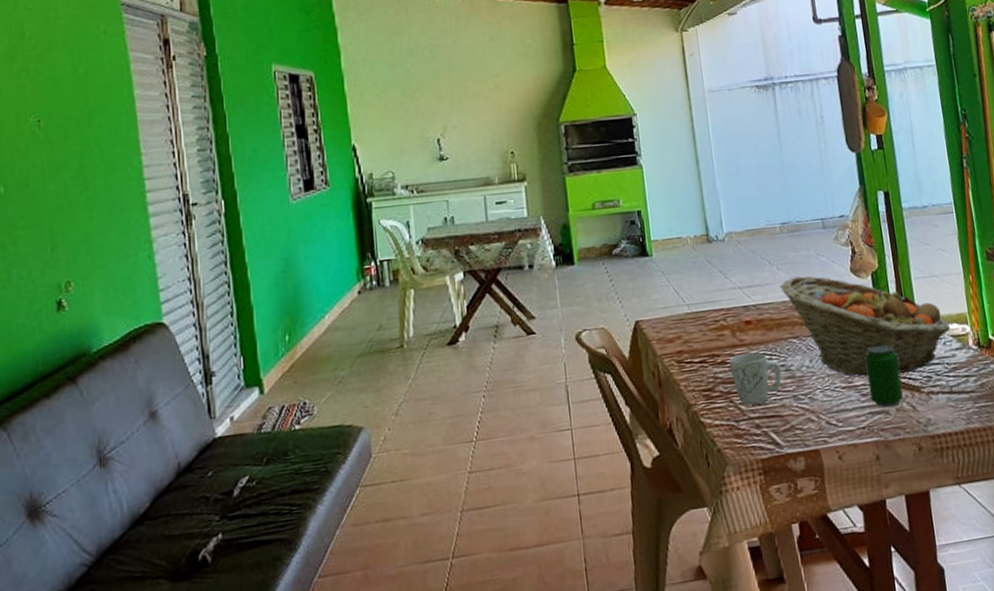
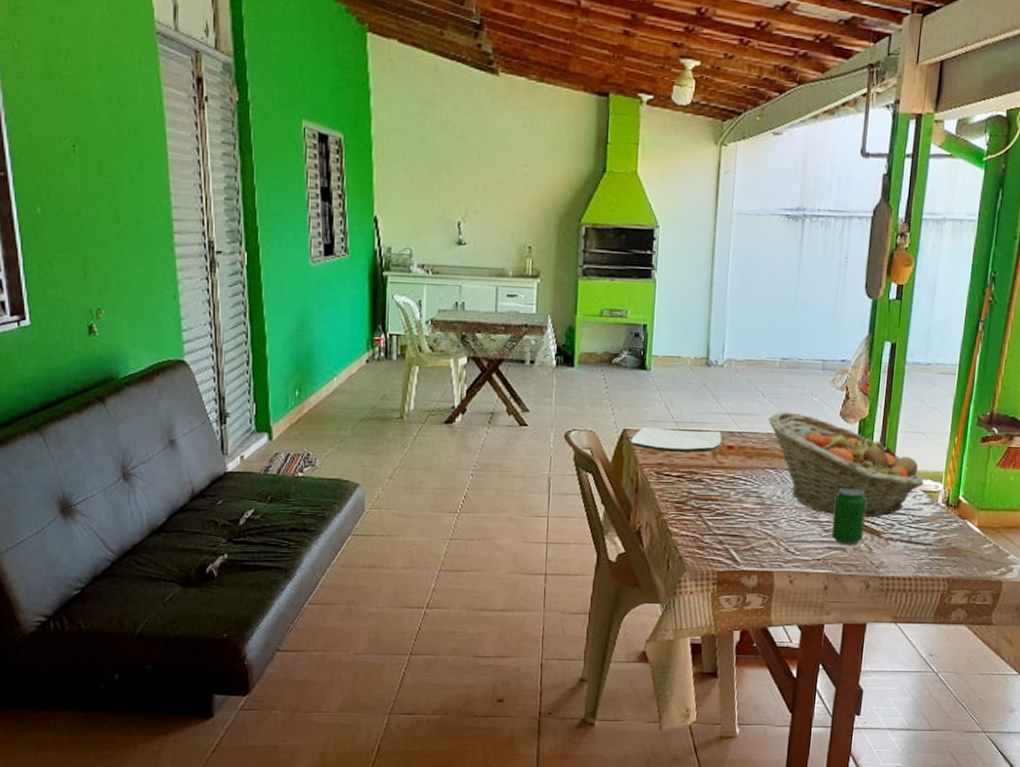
plate: none [645,307,738,339] -> present [631,426,722,453]
mug: present [729,352,782,406] -> none [705,475,753,523]

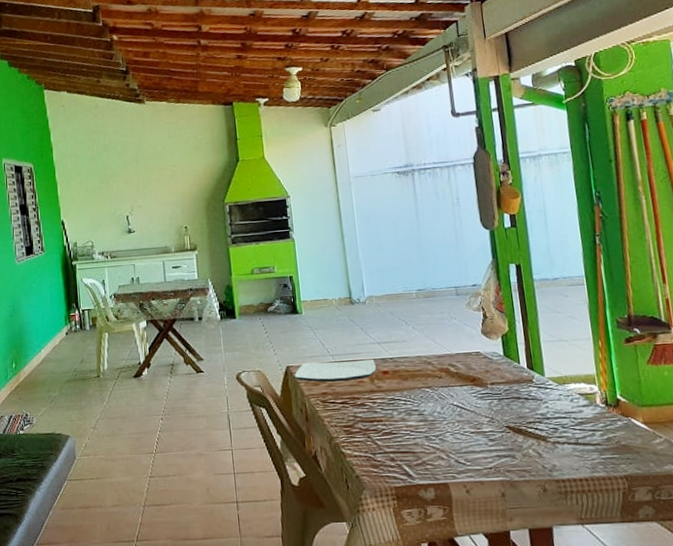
fruit basket: present [768,412,925,517] -> none [415,335,579,424]
beverage can: present [831,488,866,546] -> none [493,398,529,452]

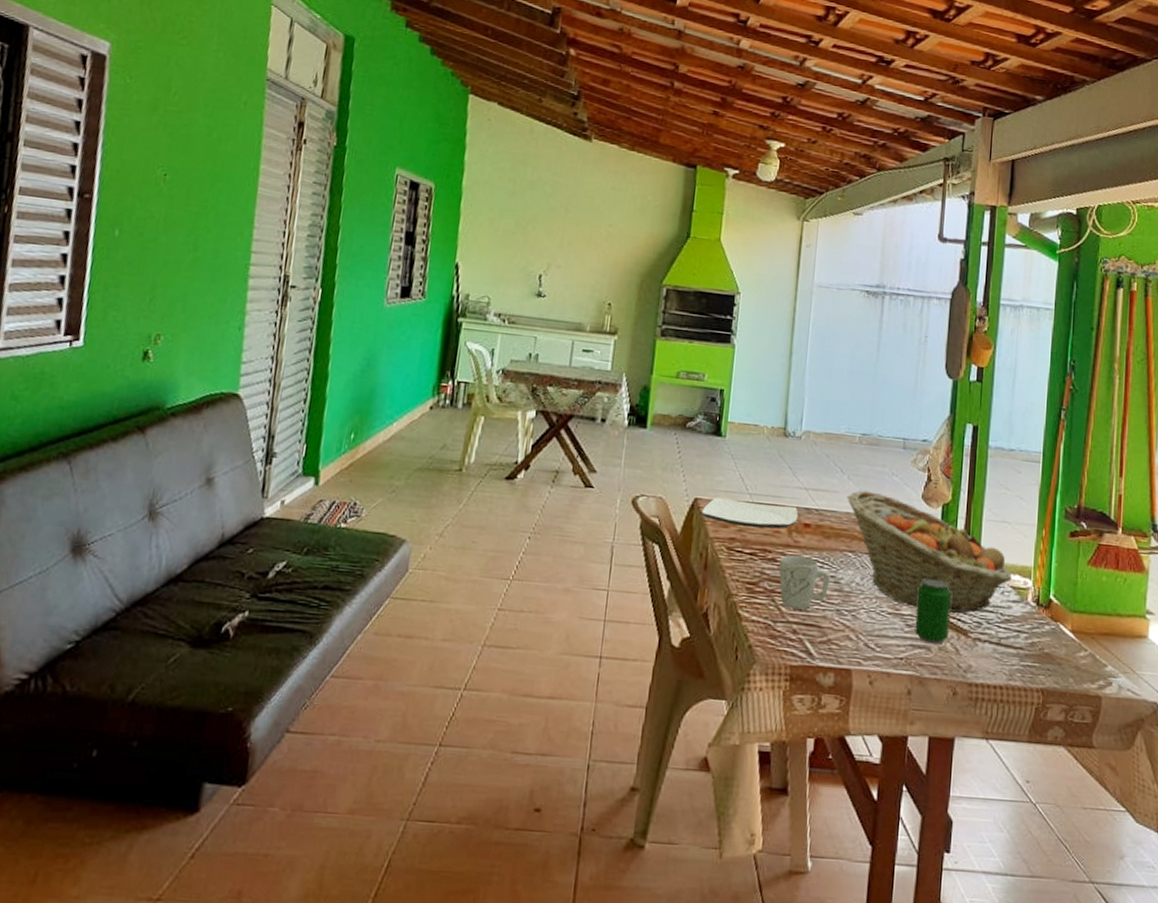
mug: none [367,398,415,442] -> present [779,555,831,610]
fruit basket: none [415,335,579,424] -> present [847,490,1013,613]
beverage can: none [493,398,529,452] -> present [915,578,951,644]

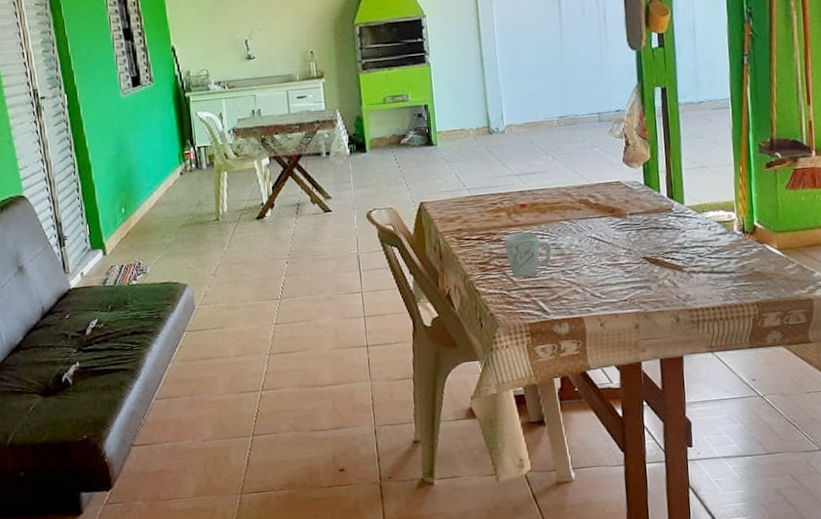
plate: present [702,497,799,529] -> none [429,192,514,218]
fruit basket: present [847,490,1013,613] -> none [554,165,717,256]
beverage can: present [915,578,951,644] -> none [631,228,665,283]

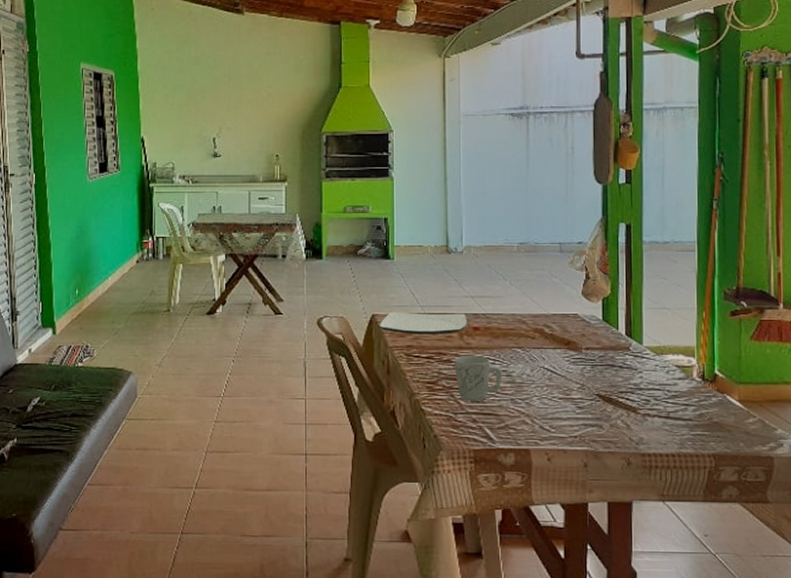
plate: none [429,192,514,218] -> present [380,311,467,334]

